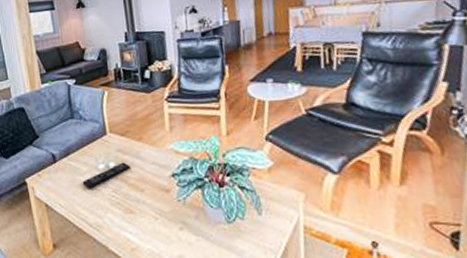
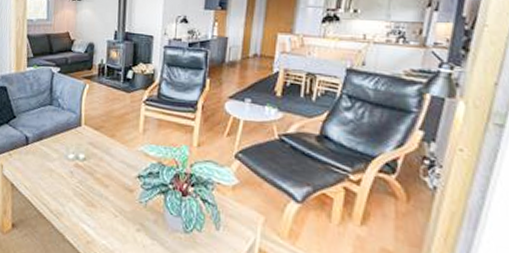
remote control: present [82,162,130,189] -> none [50,155,99,177]

